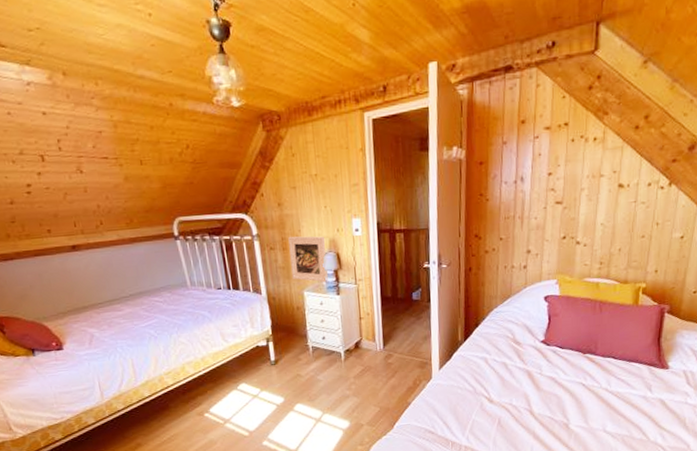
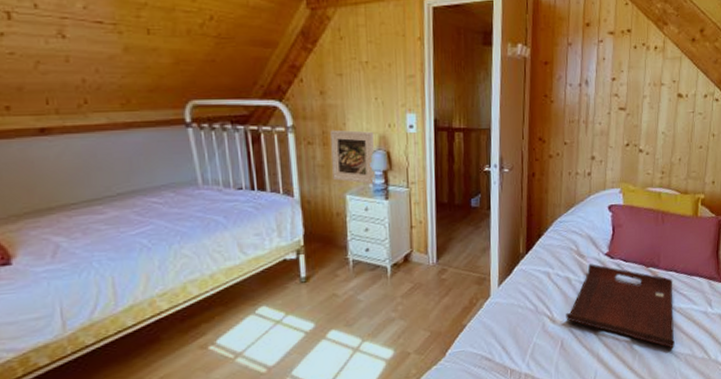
serving tray: none [503,350,612,430] -> present [566,263,675,349]

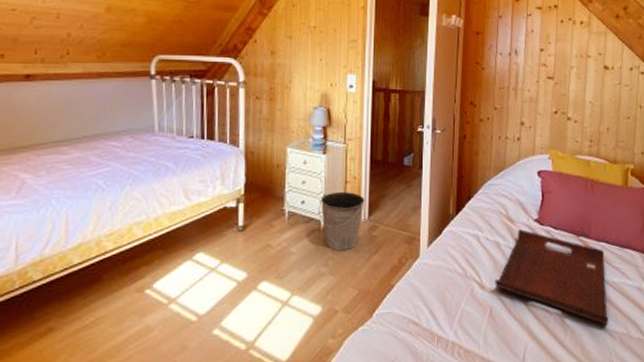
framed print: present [330,129,376,185] -> none [276,86,316,139]
bucket: none [384,236,432,296] -> present [318,191,365,251]

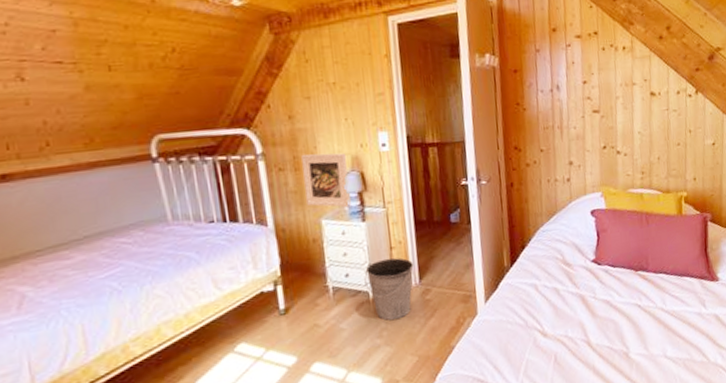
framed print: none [276,86,316,139] -> present [301,152,351,208]
serving tray: present [495,229,609,326] -> none [557,271,672,354]

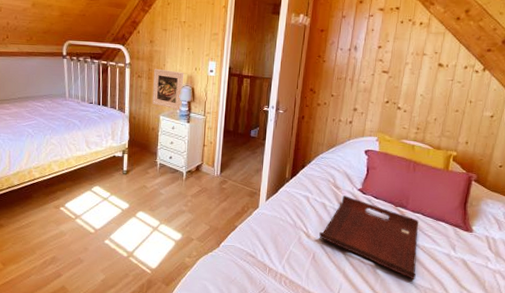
bucket: present [364,257,414,321] -> none [182,152,218,197]
serving tray: none [557,271,672,354] -> present [319,195,419,280]

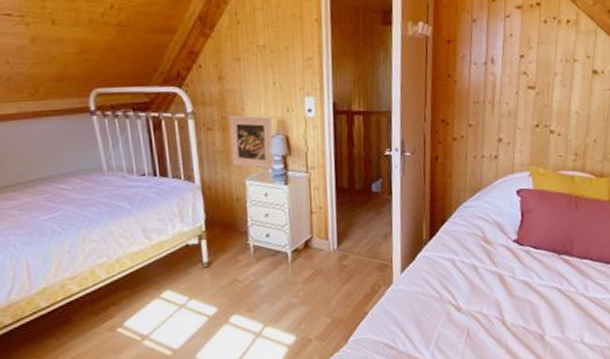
serving tray: present [319,195,419,280] -> none [472,250,590,341]

